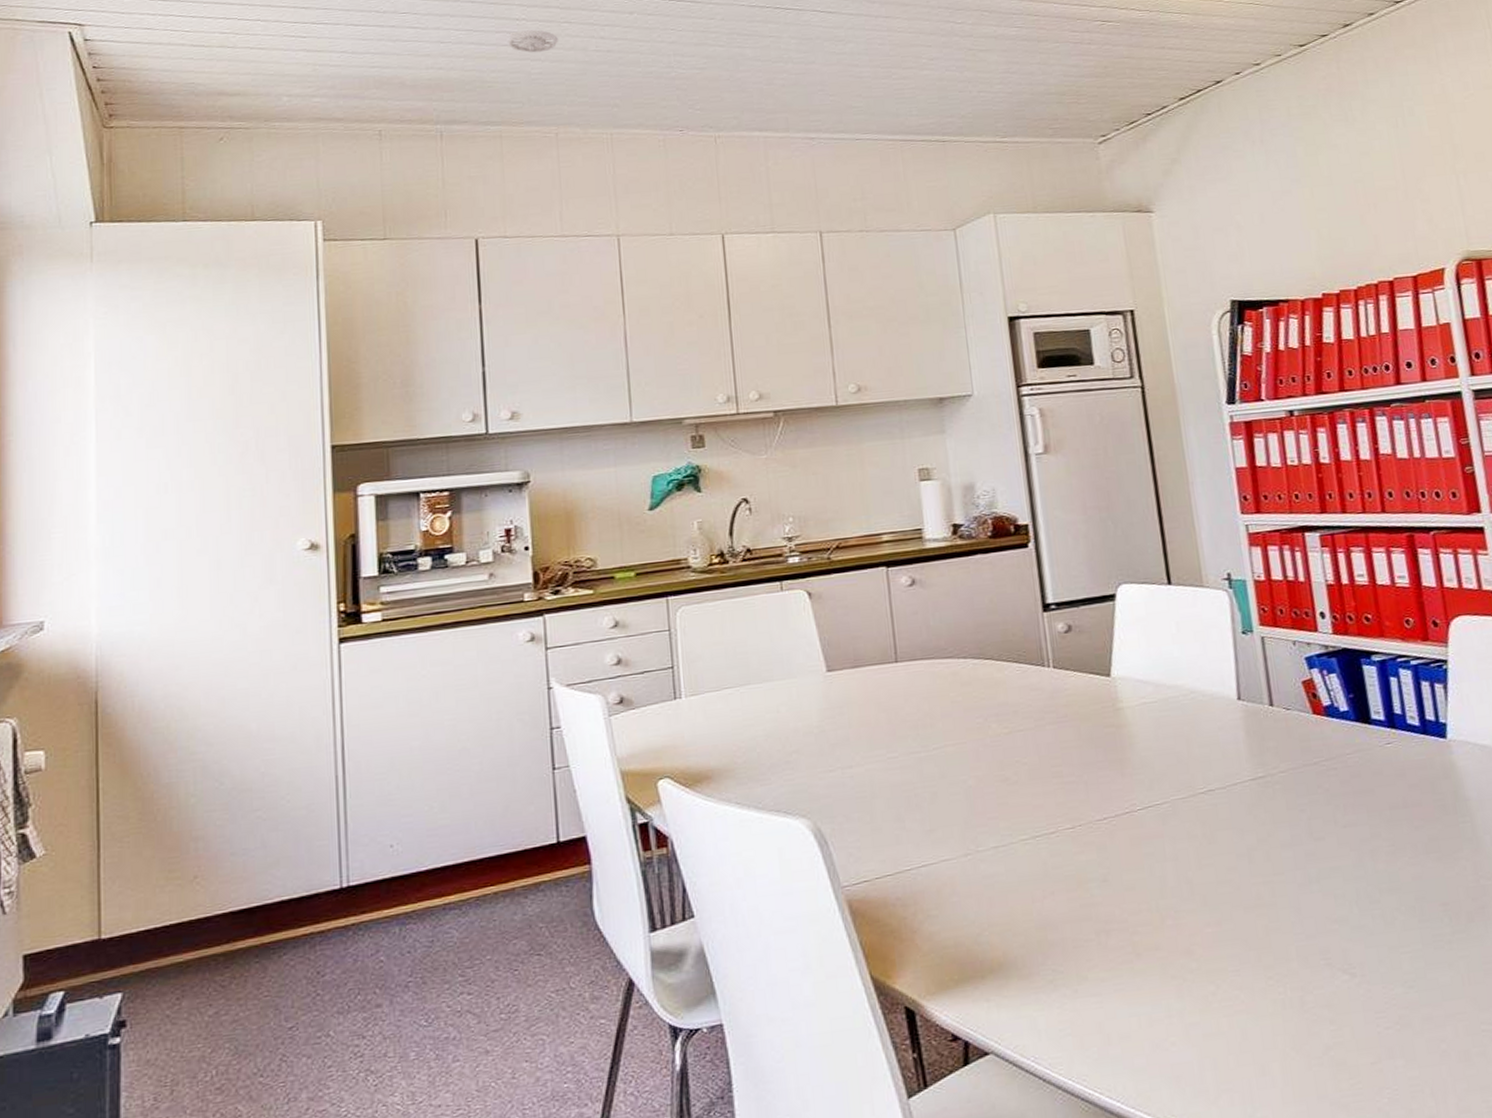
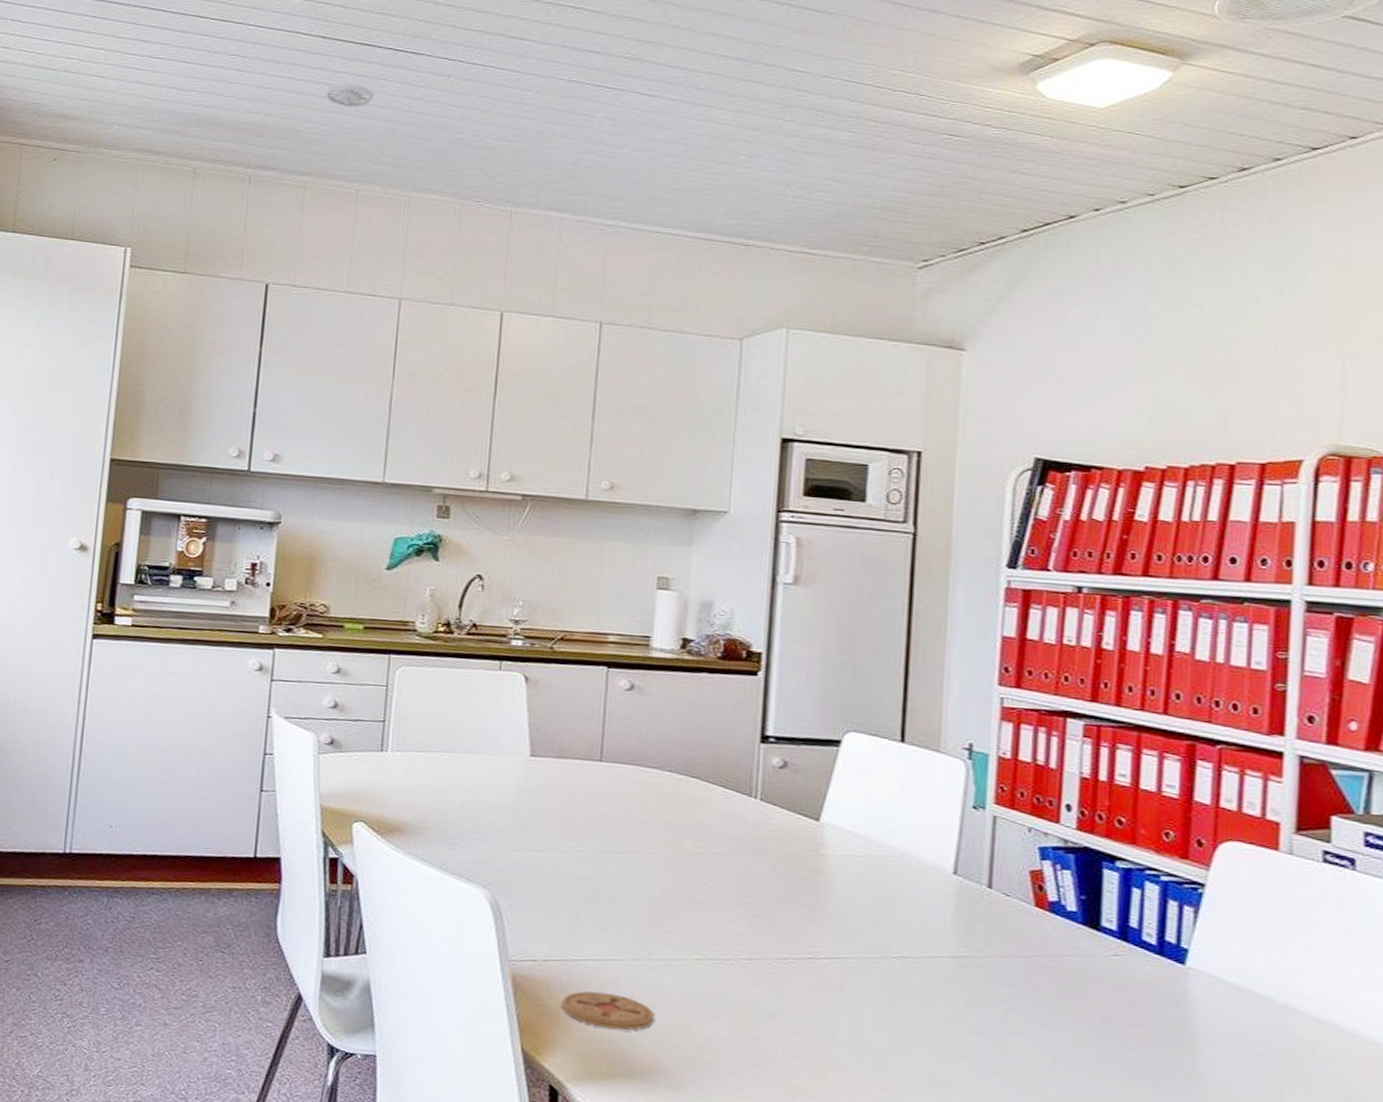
coaster: none [901,894,995,934] -> present [561,991,655,1031]

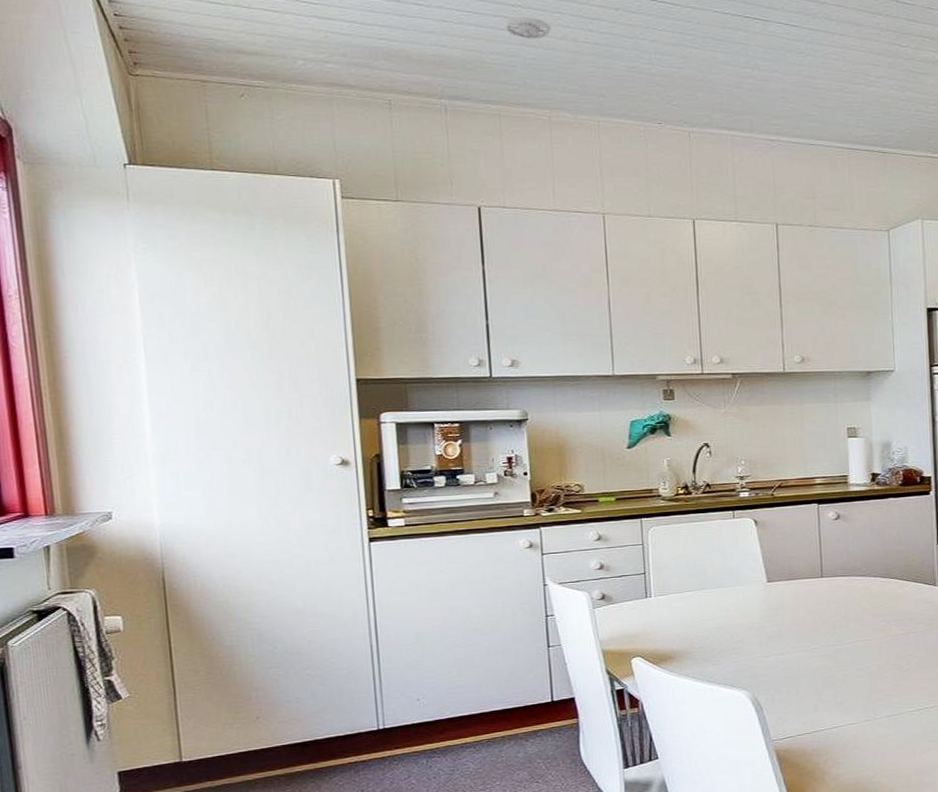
coaster: present [561,991,655,1031] -> none [816,748,885,775]

